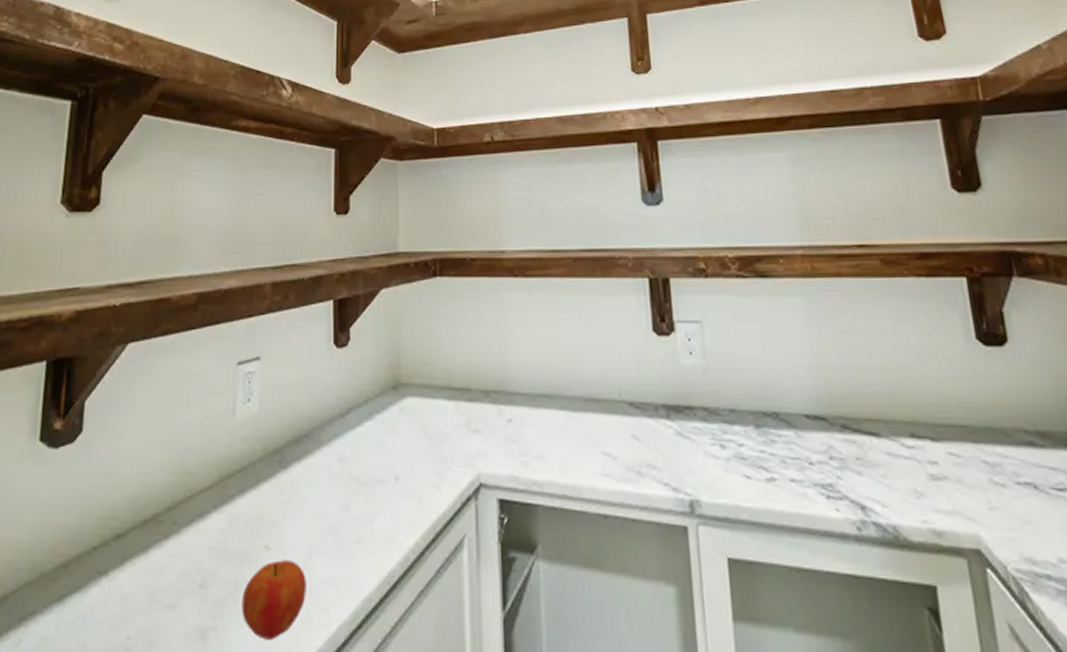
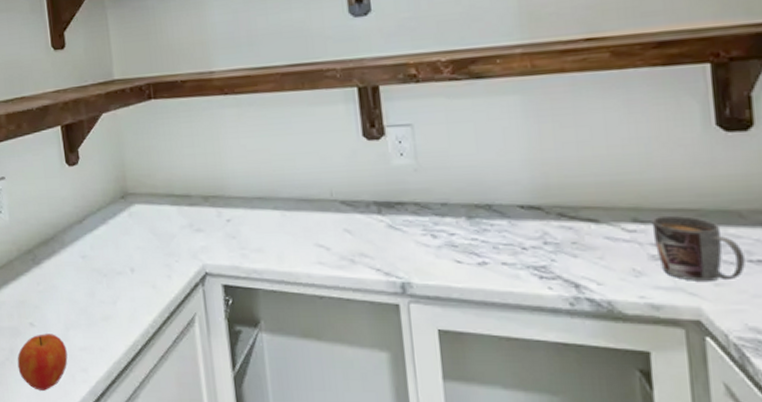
mug: none [927,431,1015,505] -> present [651,215,745,281]

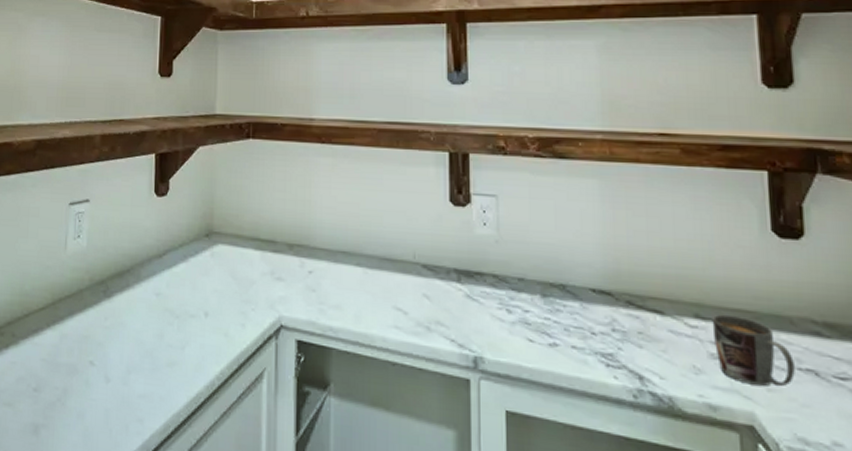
apple: present [17,334,68,391] -> none [68,374,125,440]

